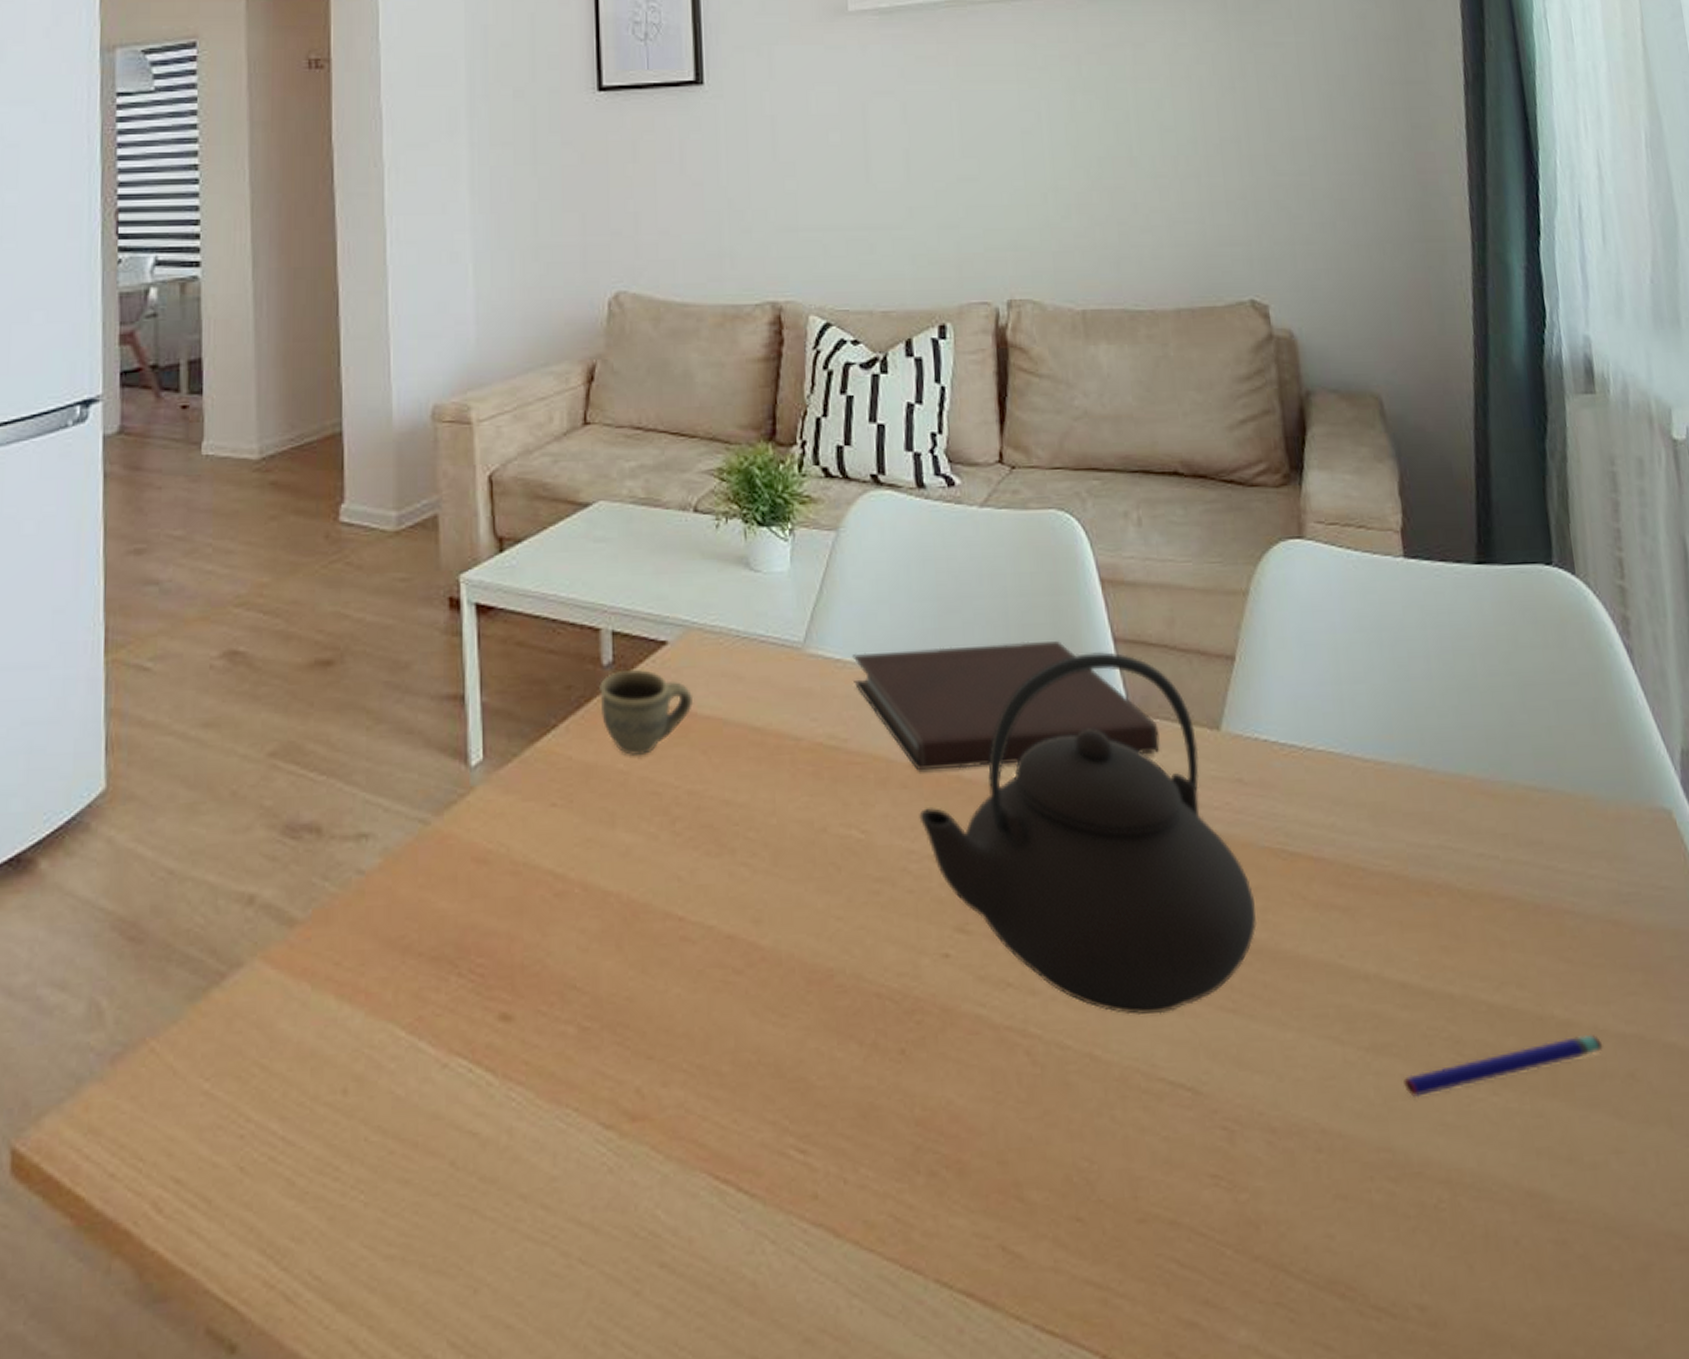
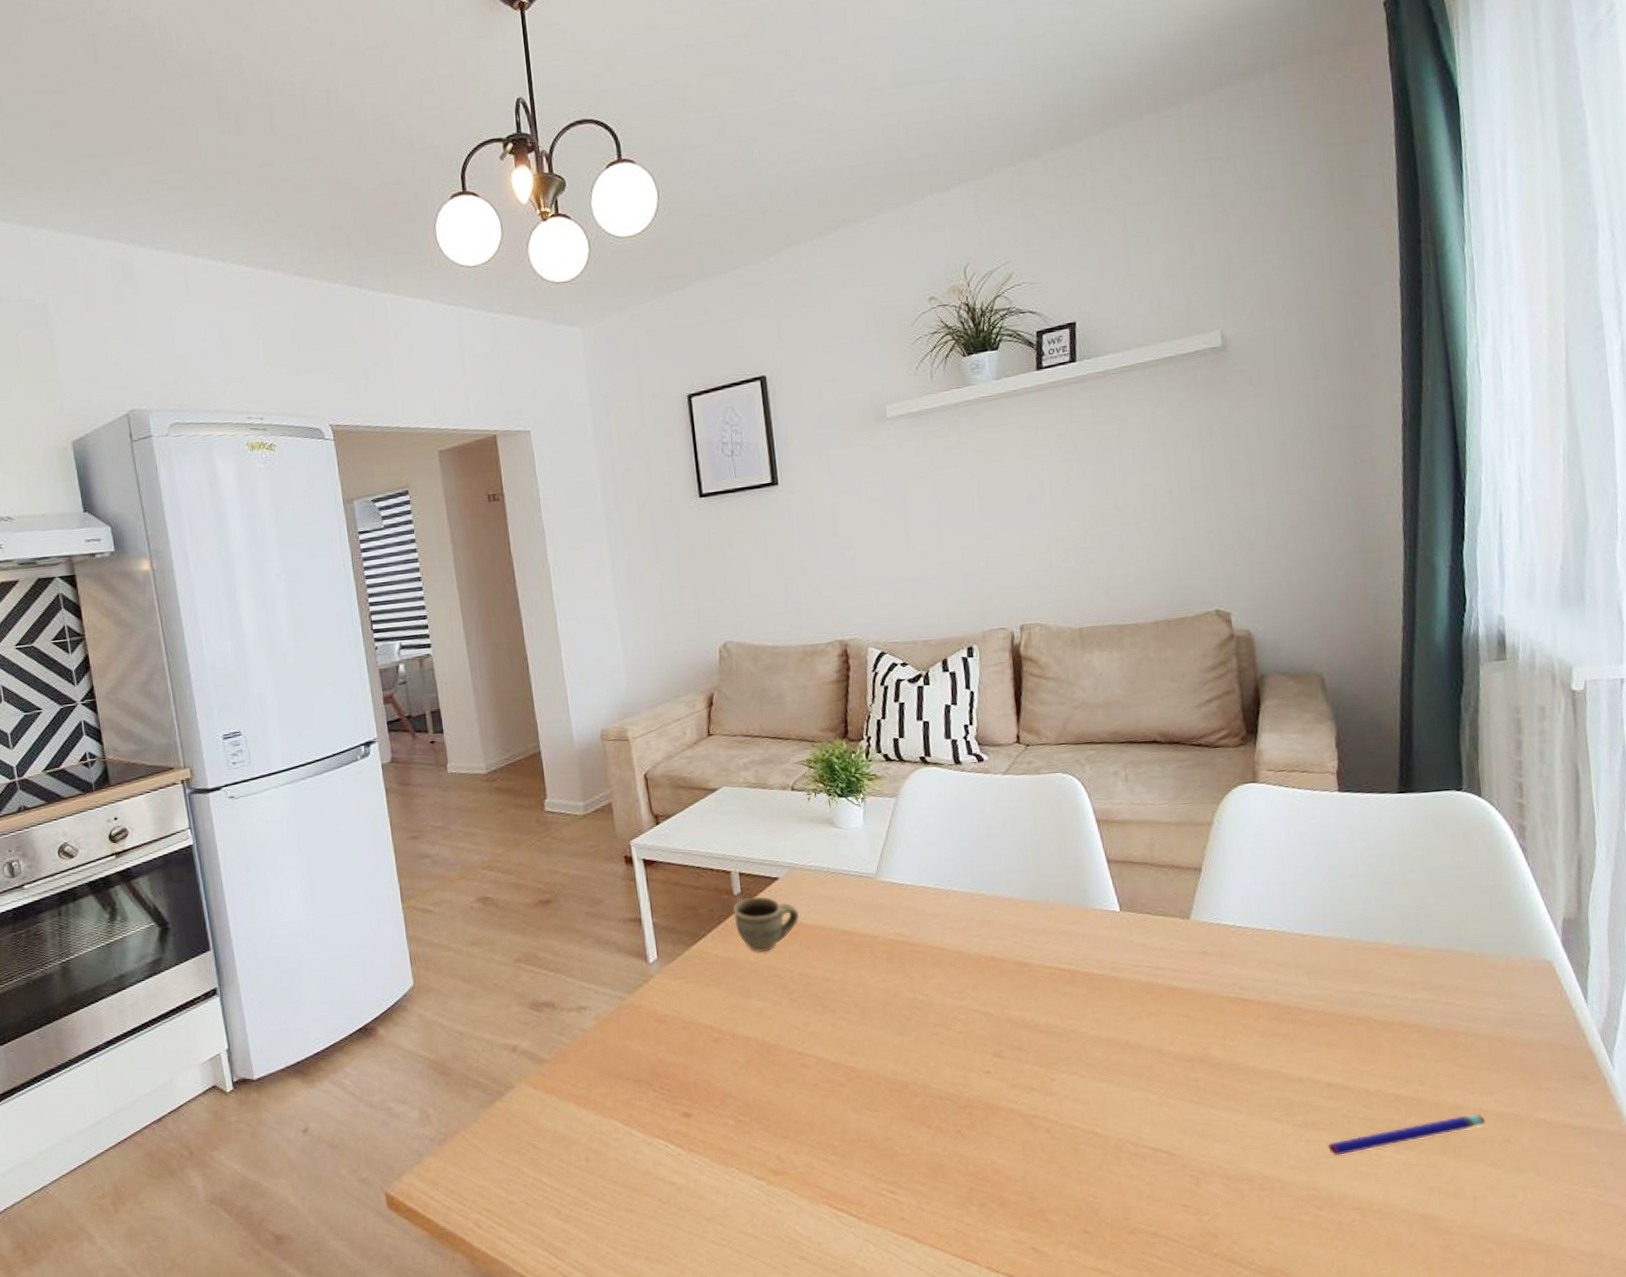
notebook: present [852,641,1160,771] -> none [912,864,1144,955]
teapot: present [919,652,1257,1015] -> none [965,870,1217,1107]

